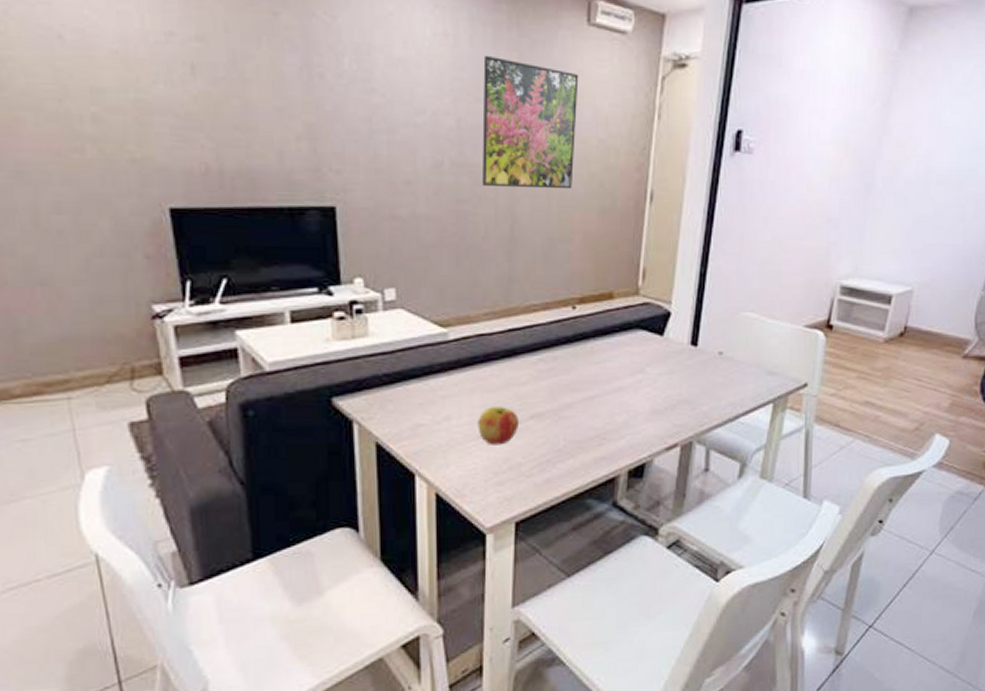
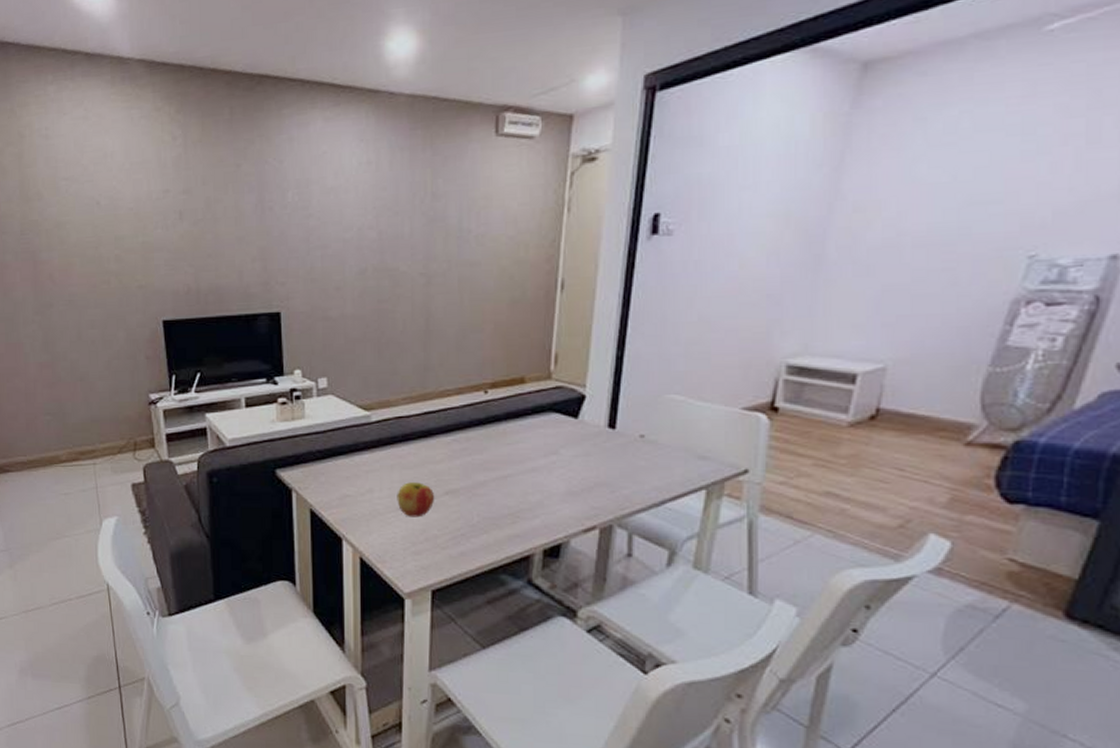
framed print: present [482,55,579,190] -> none [400,174,488,286]

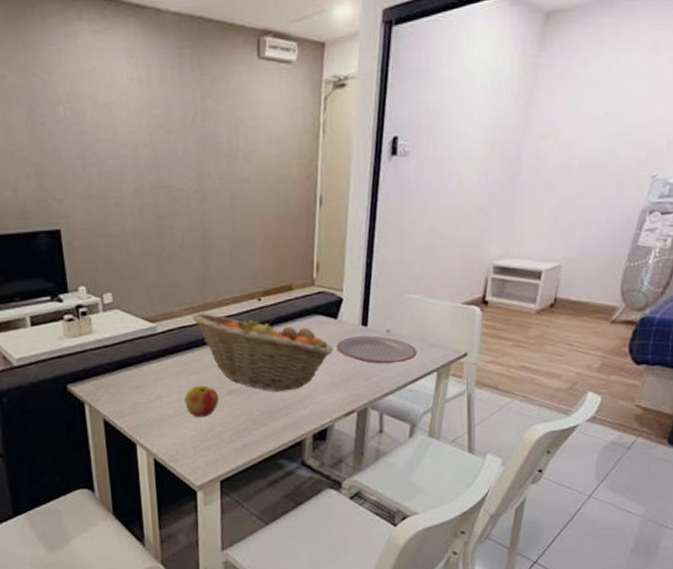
fruit basket: none [410,403,573,497] -> present [192,313,334,392]
plate: none [576,440,679,475] -> present [337,335,417,364]

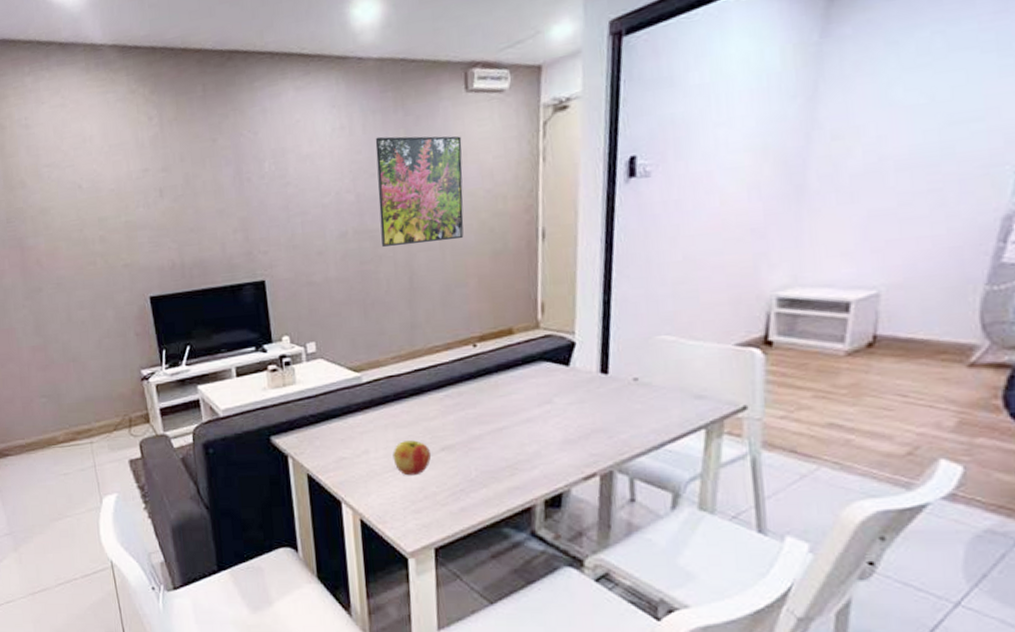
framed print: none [172,93,253,203] -> present [375,136,464,247]
fruit basket: present [192,313,334,392] -> none [399,361,567,449]
plate: present [337,335,417,364] -> none [570,385,676,419]

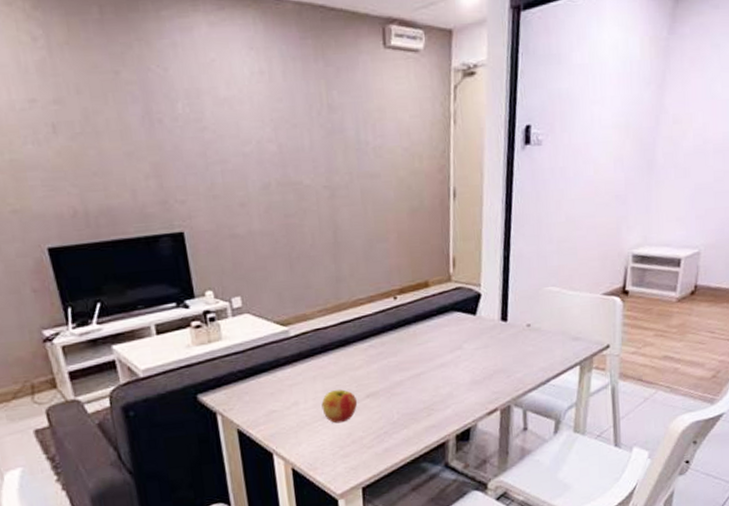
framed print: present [375,136,464,247] -> none [296,85,384,200]

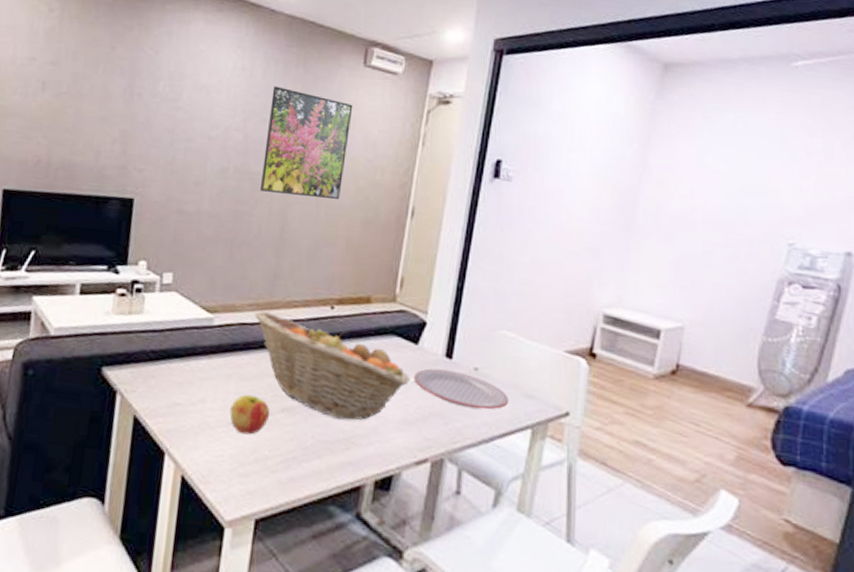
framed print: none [296,85,384,200] -> present [260,85,353,200]
fruit basket: none [326,314,474,393] -> present [255,311,411,420]
plate: none [476,331,559,360] -> present [414,368,509,410]

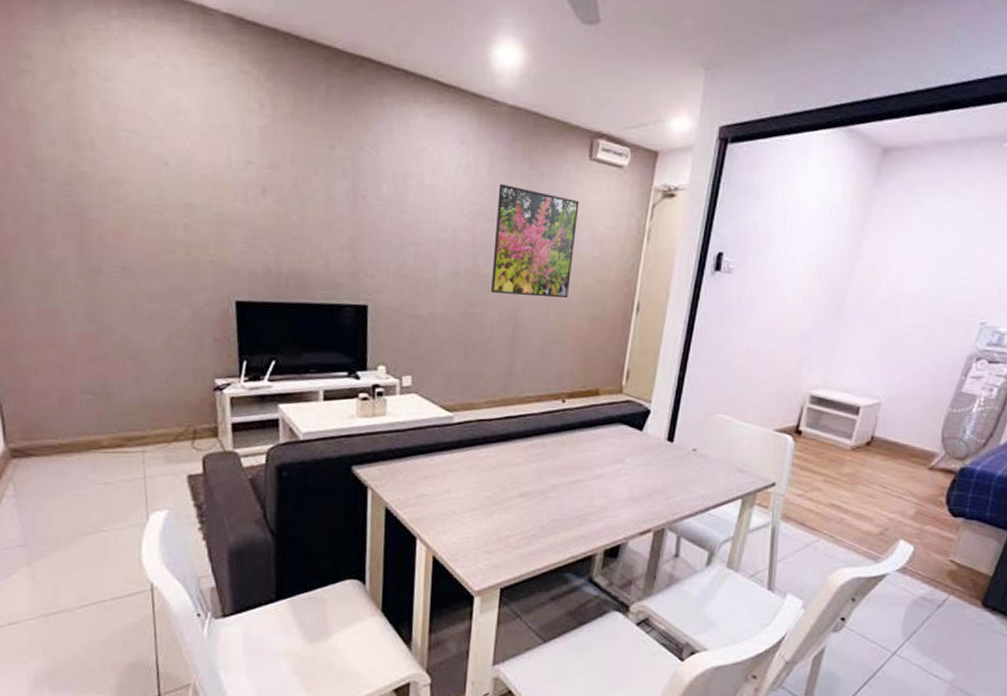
apple: present [229,395,270,435] -> none [473,484,510,518]
fruit basket: present [255,311,411,420] -> none [492,408,636,501]
plate: present [414,368,509,410] -> none [639,451,723,485]

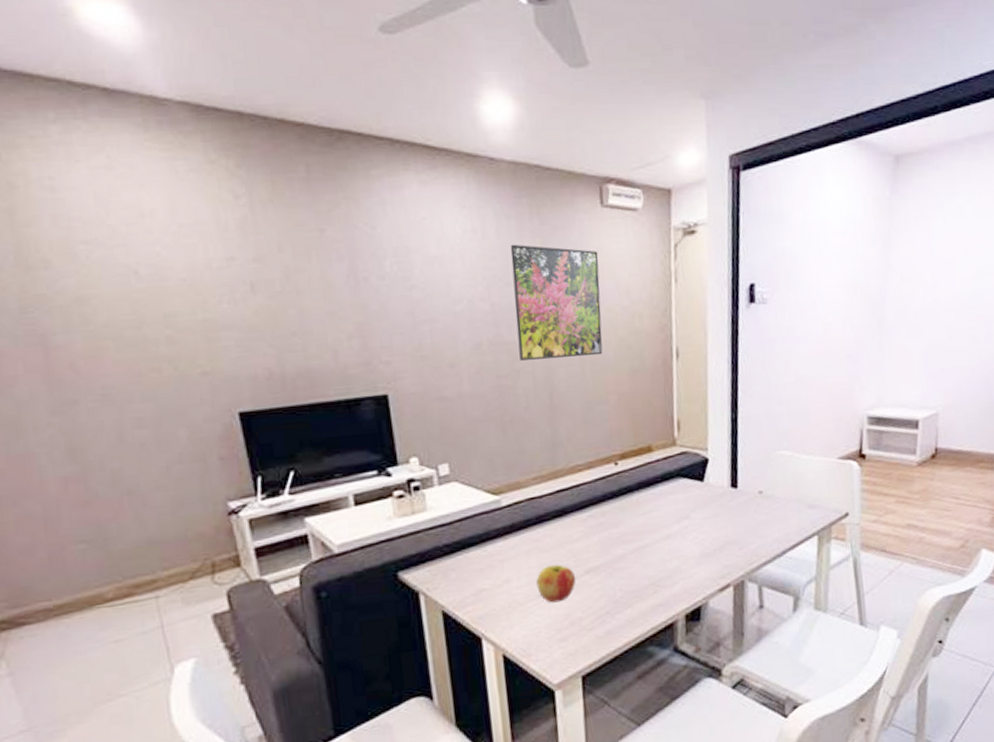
apple: none [473,484,510,518] -> present [536,565,576,603]

